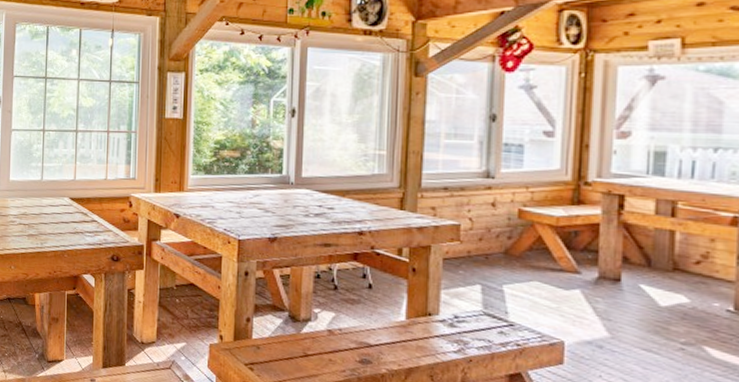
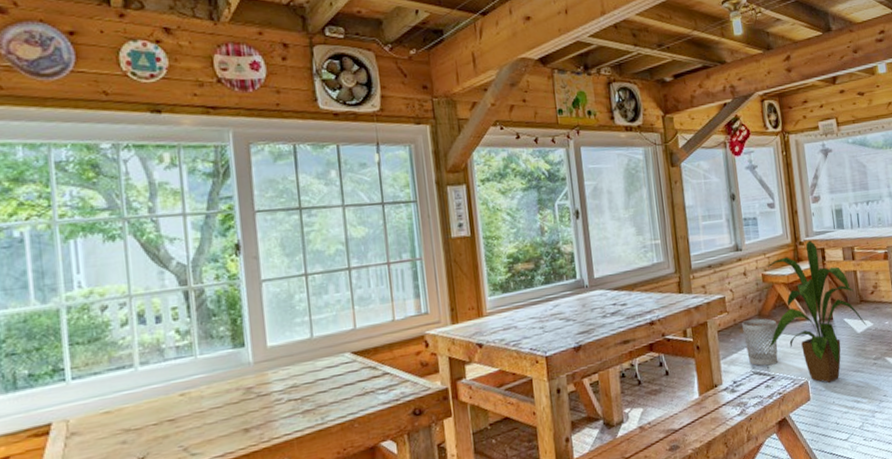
wastebasket: none [477,255,529,312] -> present [741,318,778,366]
house plant: none [513,182,678,353] -> present [768,240,867,383]

